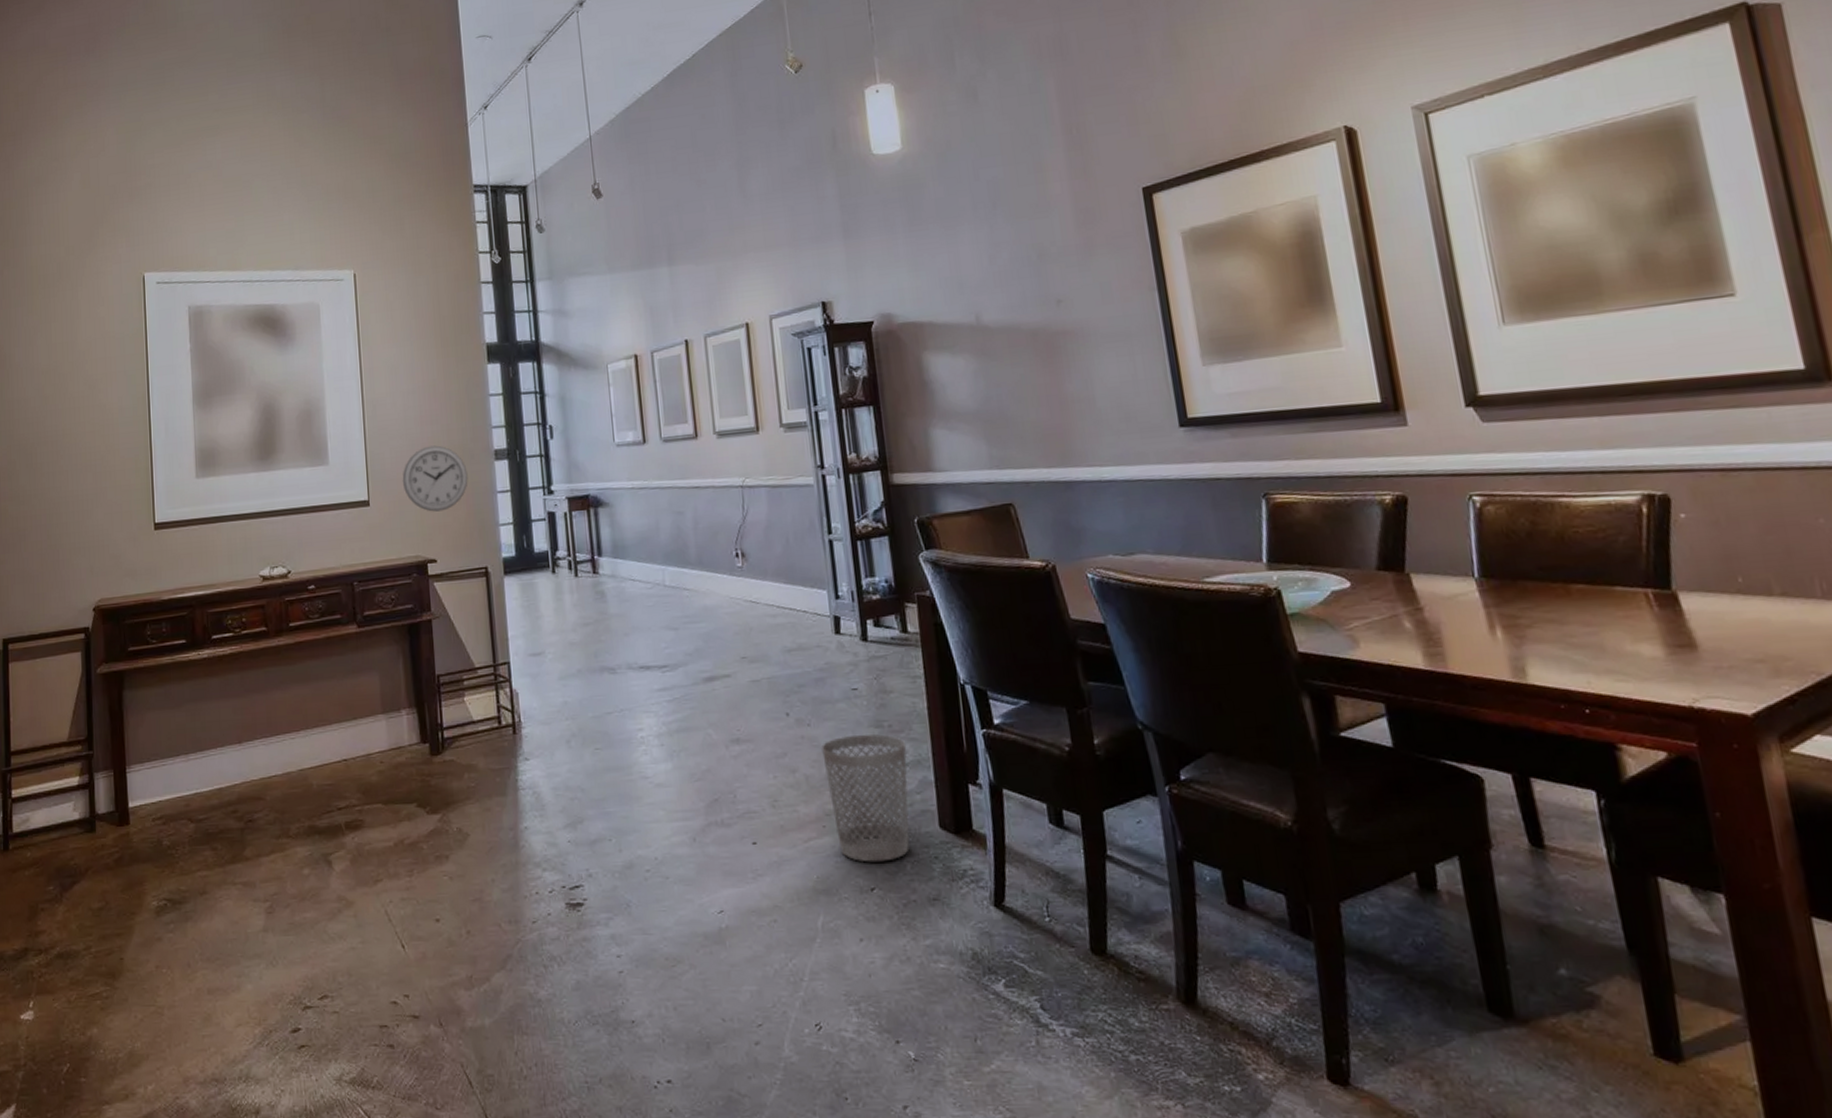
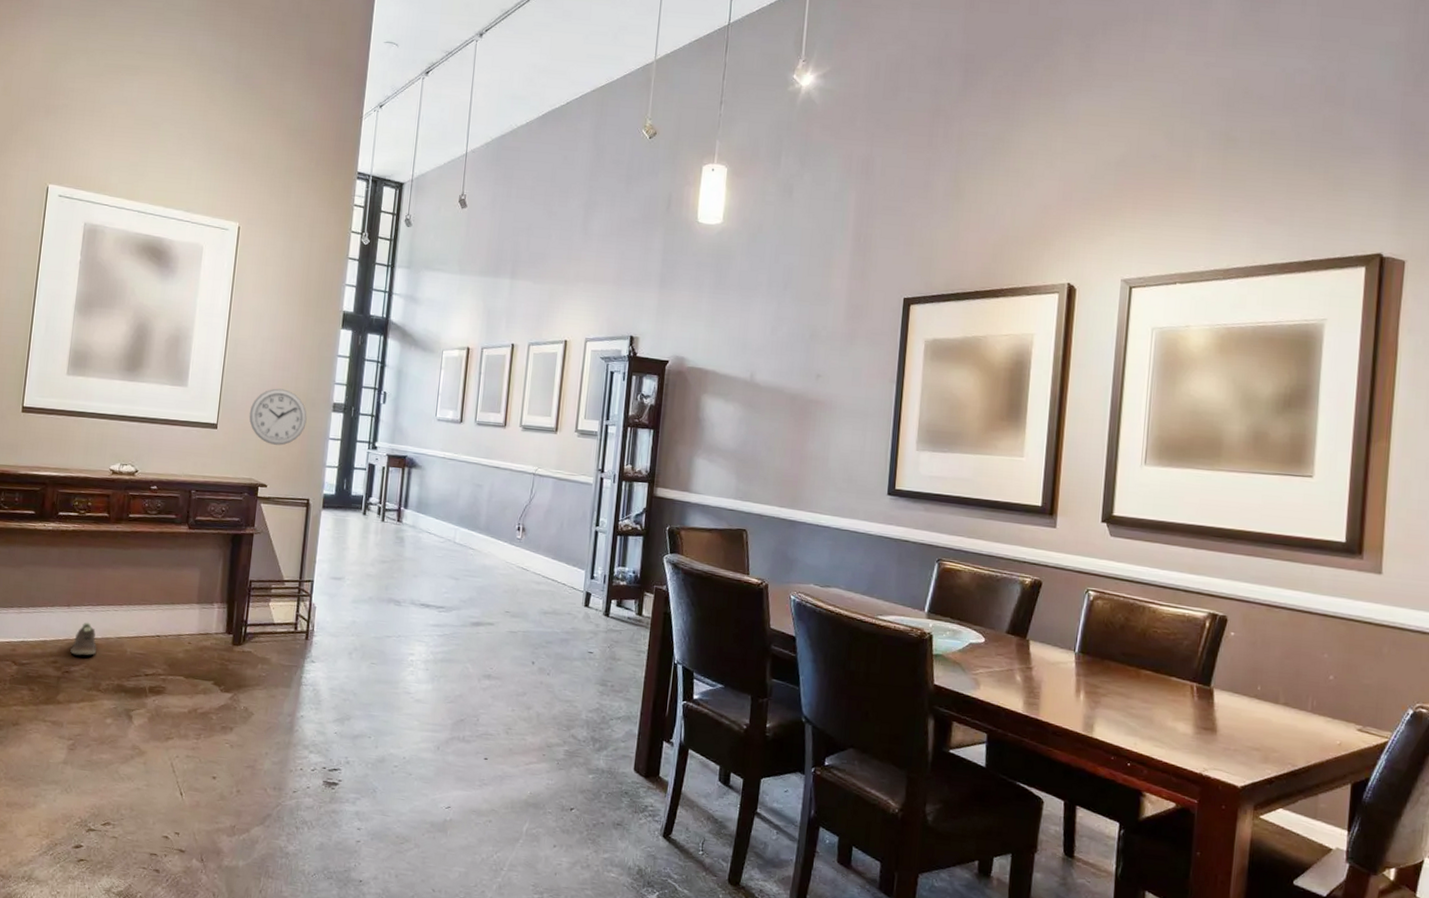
sneaker: none [250,758,278,799] -> present [70,622,97,656]
wastebasket: present [821,734,910,862] -> none [553,688,621,790]

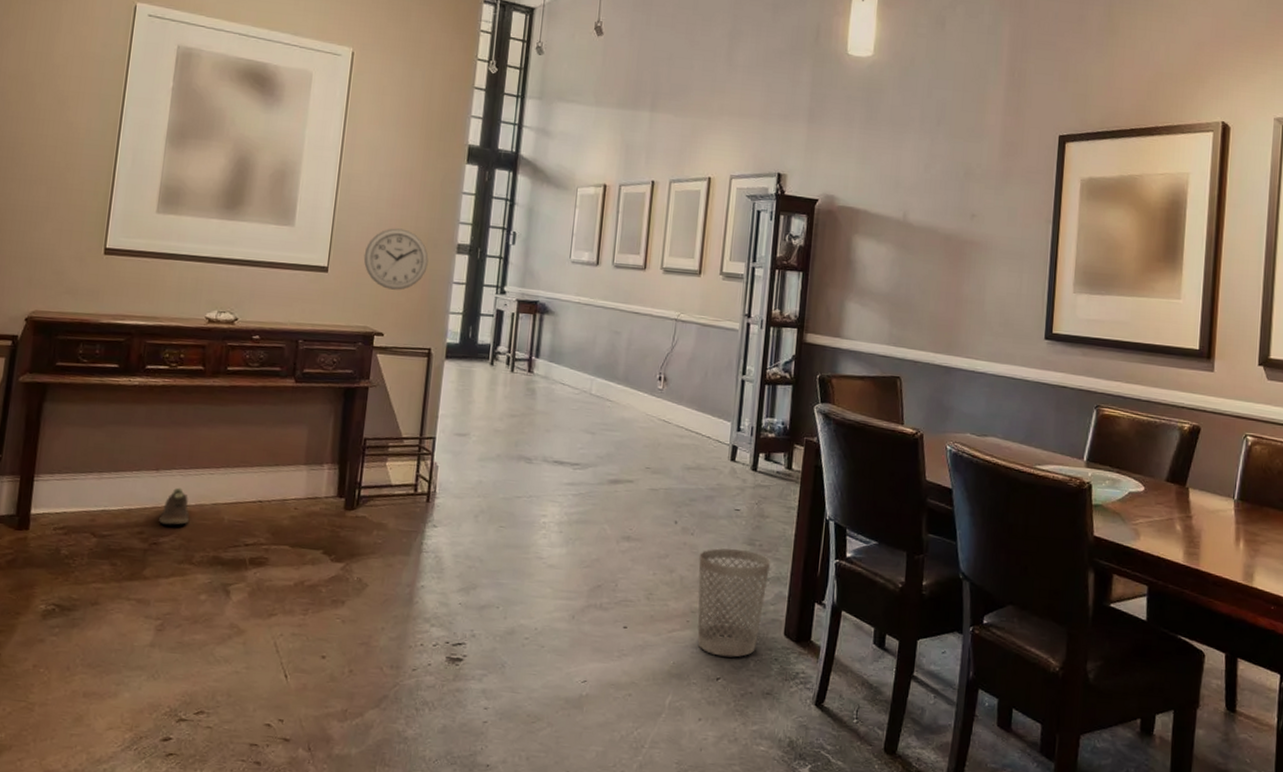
wastebasket: none [553,688,621,790] -> present [697,548,770,658]

